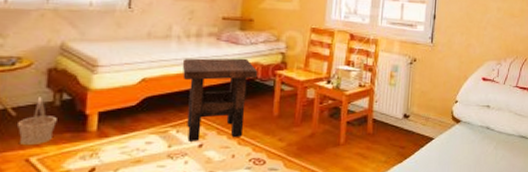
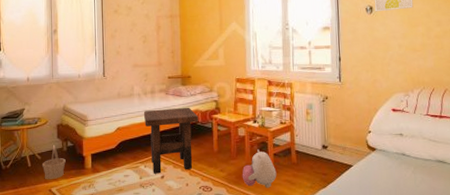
plush toy: none [305,116,348,162] -> present [242,149,277,188]

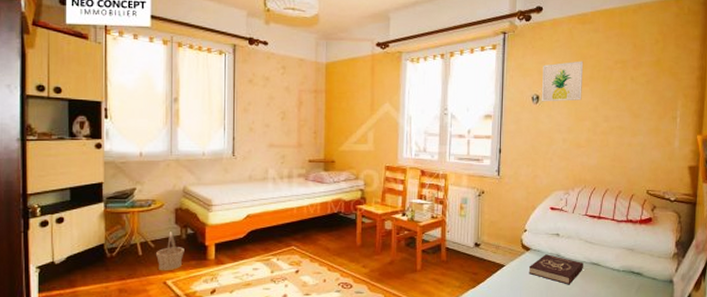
side table: present [143,107,199,174] -> none [278,195,342,268]
plush toy: present [242,149,277,188] -> none [386,245,424,287]
book: none [375,153,430,183] -> present [528,254,584,285]

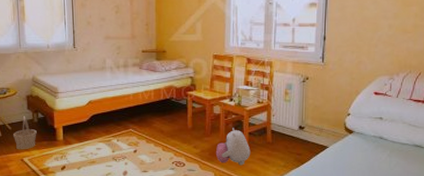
plush toy: none [386,245,424,287] -> present [215,128,251,166]
book: present [528,254,584,285] -> none [351,137,407,166]

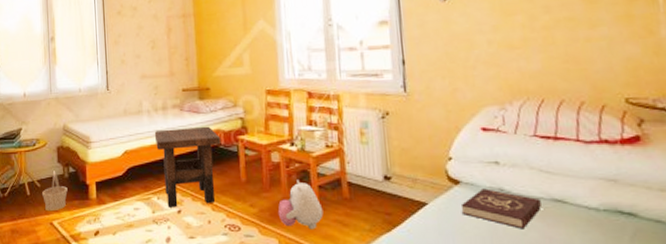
side table: none [116,83,173,148] -> present [154,126,221,208]
book: none [351,137,407,166] -> present [460,188,543,229]

